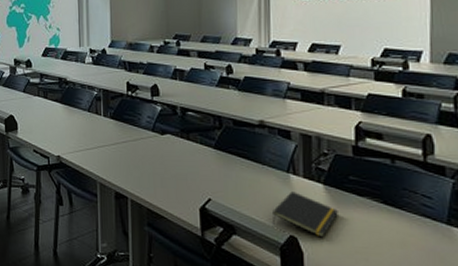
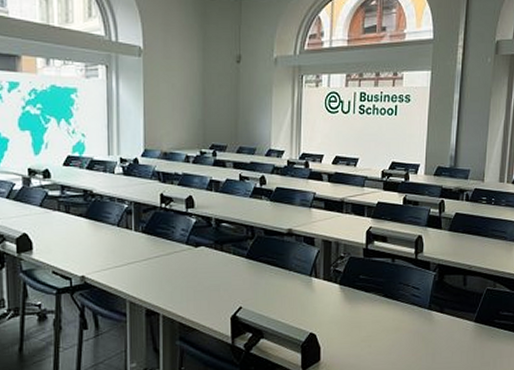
notepad: present [271,191,338,238] -> none [295,293,350,332]

